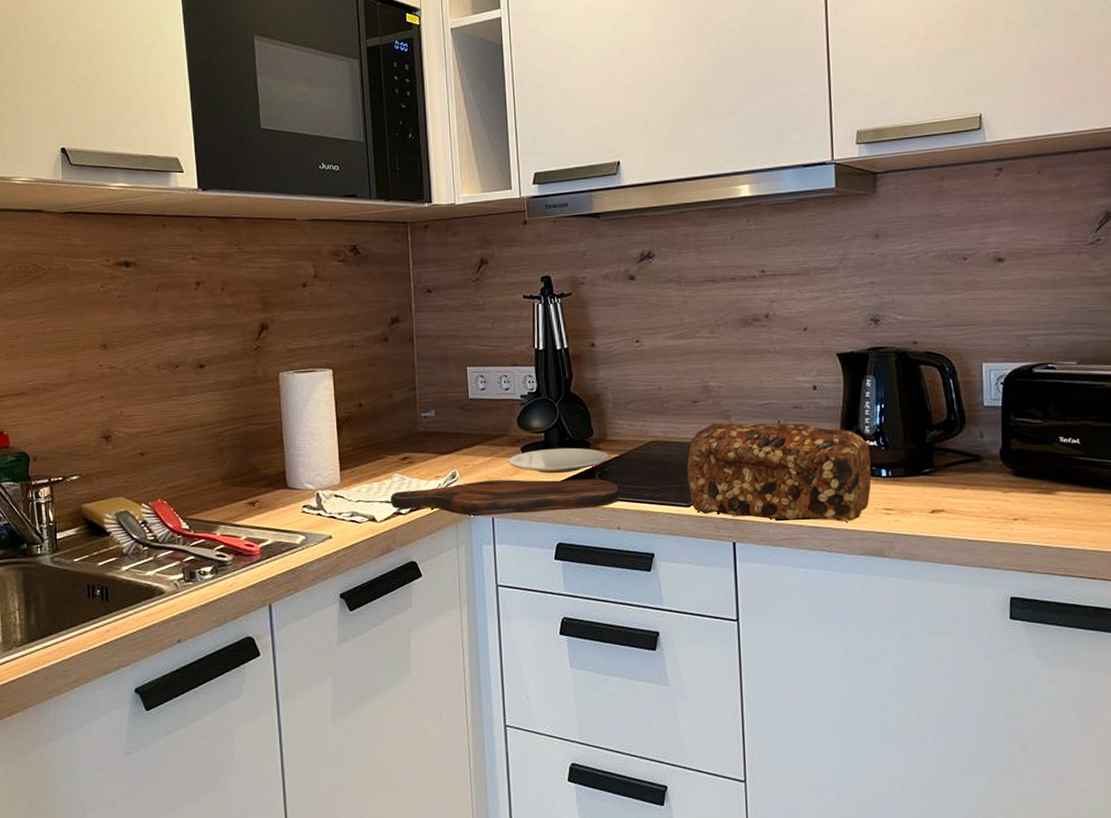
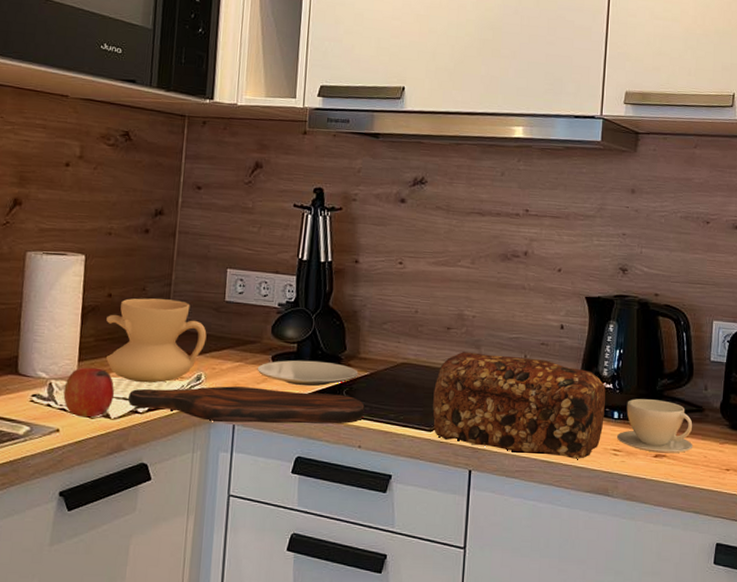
fruit: none [330,475,378,523] -> present [63,367,115,418]
ceramic jug: none [360,403,456,486] -> present [106,298,207,383]
teacup: none [886,453,974,508] -> present [616,399,693,454]

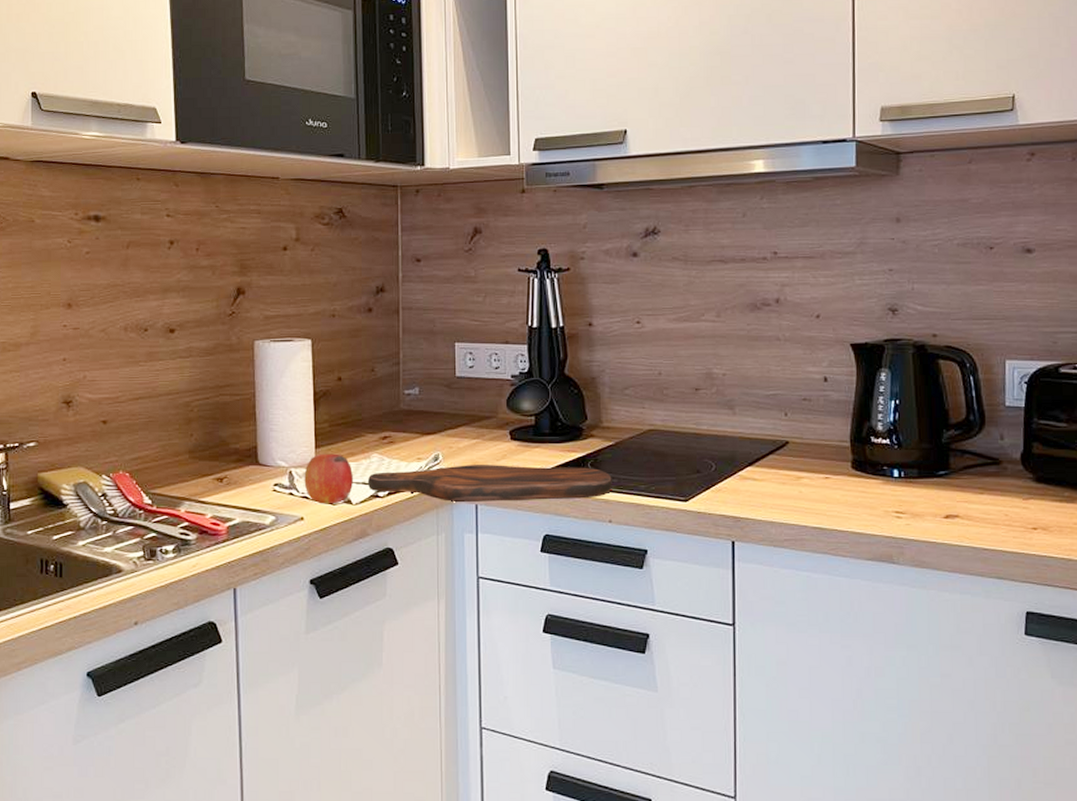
ceramic jug: present [106,298,207,383] -> none [339,379,440,466]
plate: present [257,360,359,387] -> none [495,433,602,461]
bread loaf: present [432,352,606,459] -> none [686,413,882,524]
teacup: present [616,399,693,454] -> none [898,454,991,513]

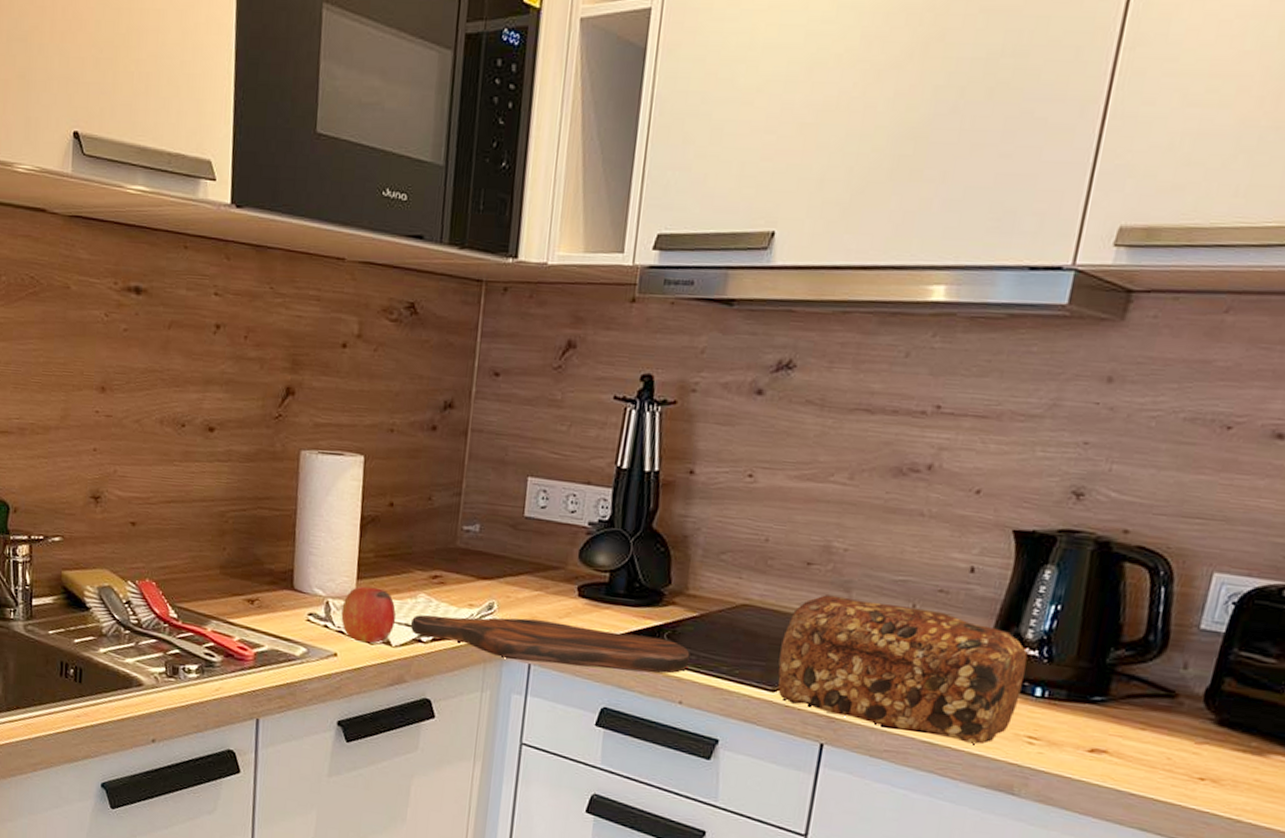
bread loaf: none [686,413,882,524] -> present [778,595,1028,745]

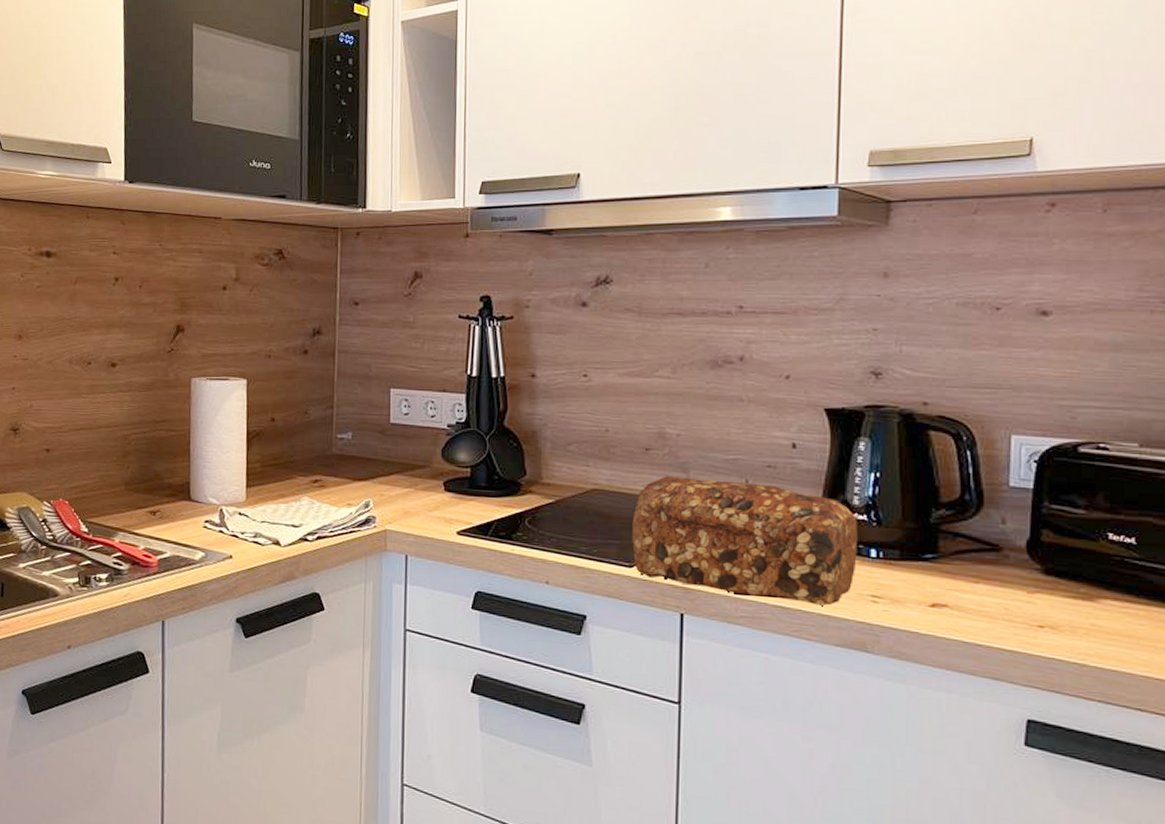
fruit: present [341,586,397,644] -> none [234,493,284,545]
cutting board: present [410,614,690,674] -> none [296,513,551,557]

